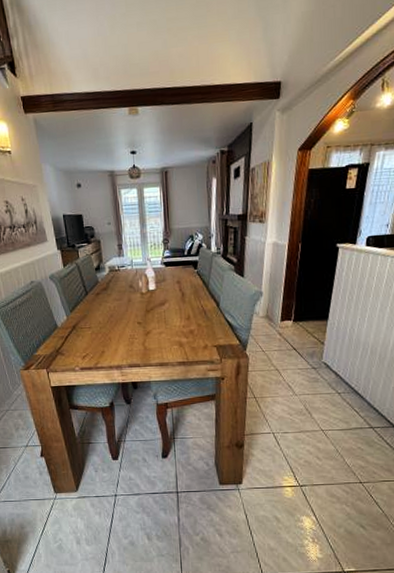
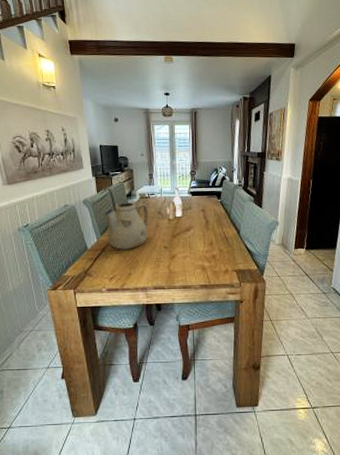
teapot: none [72,276,120,327] -> present [104,202,149,250]

